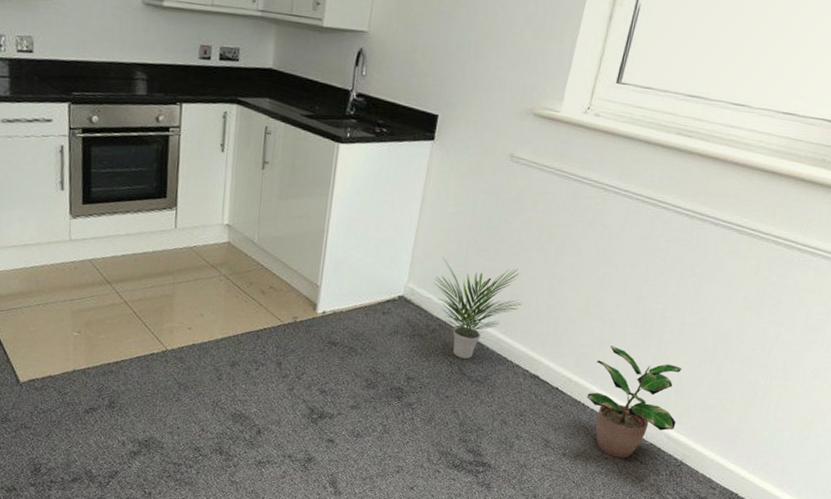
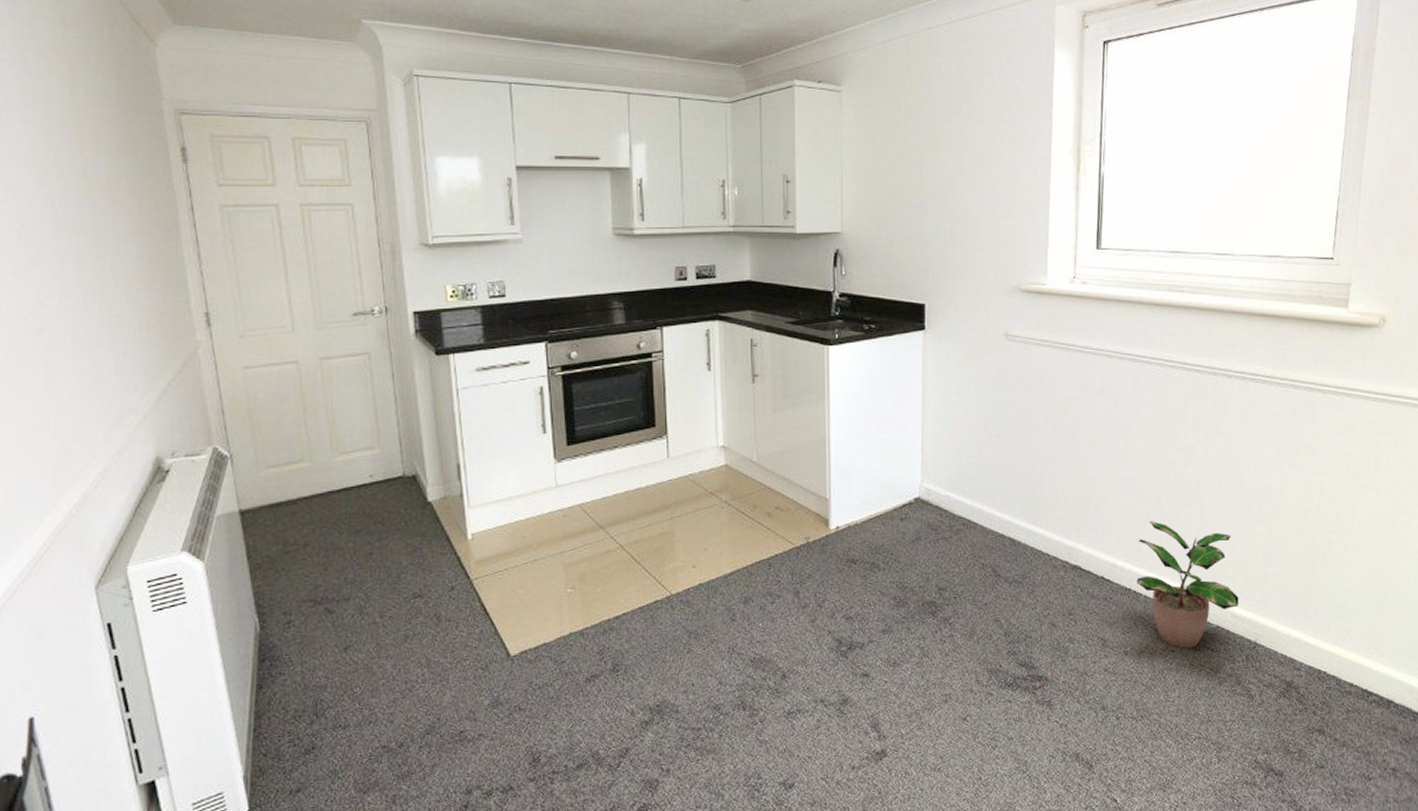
potted plant: present [433,257,522,360] -> none [949,449,1046,559]

